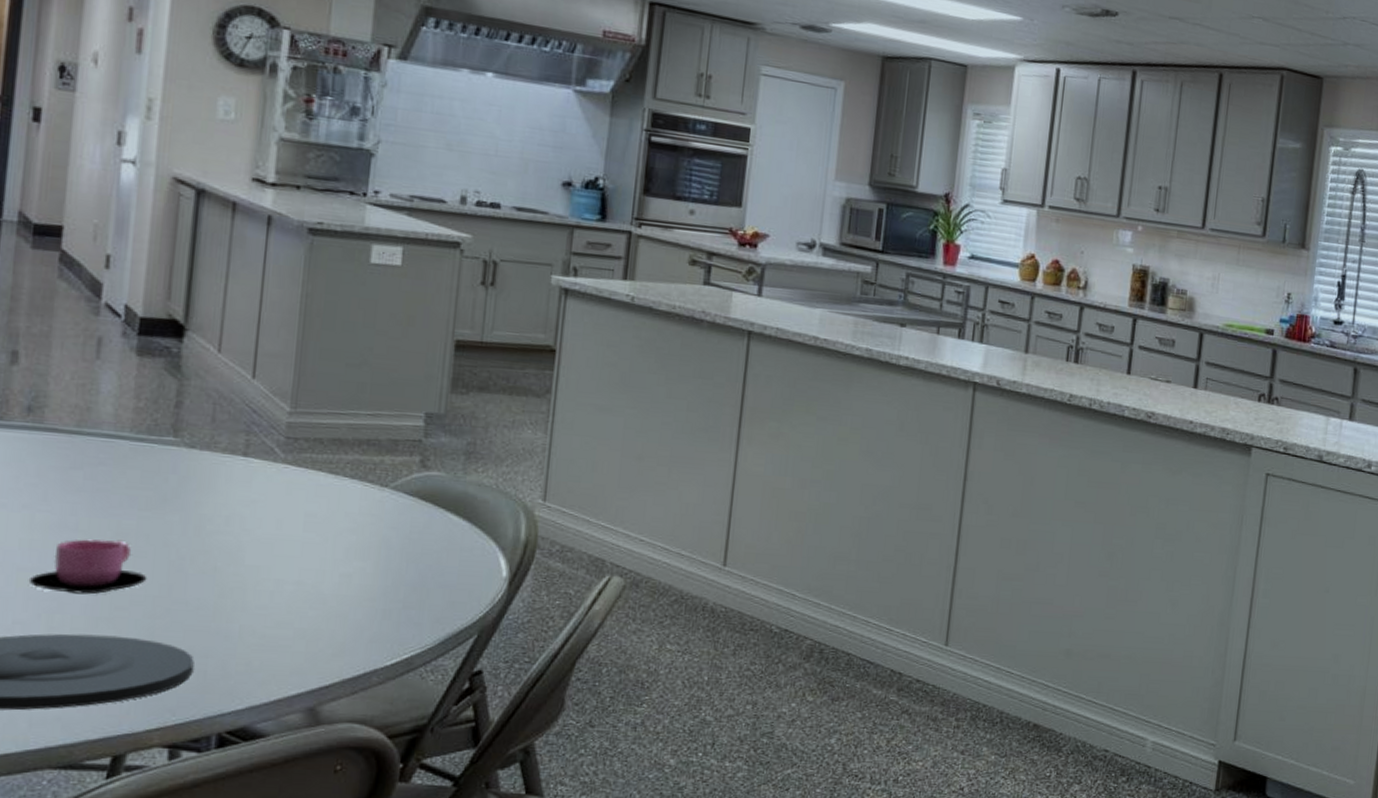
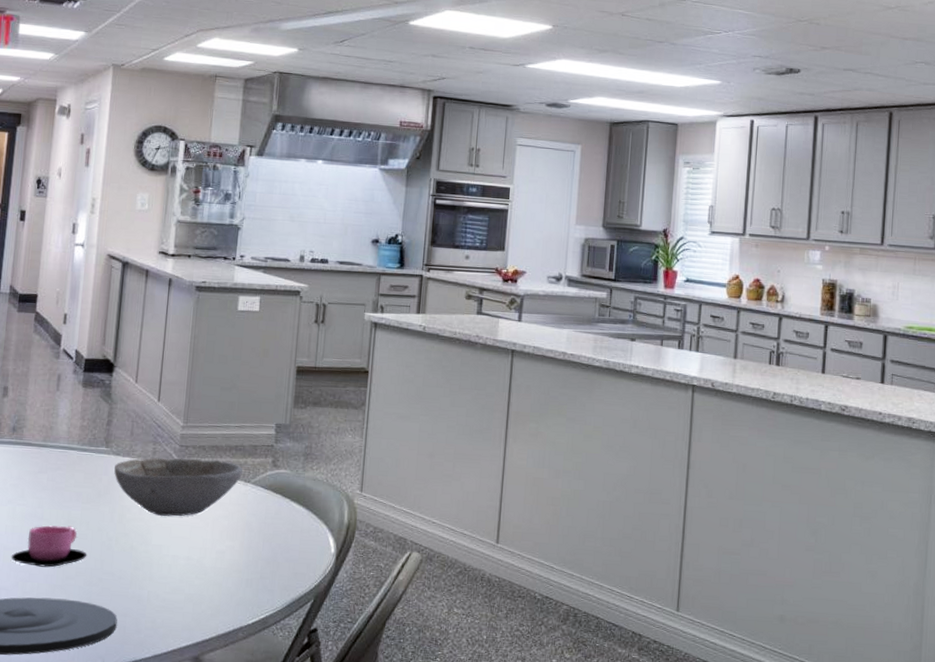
bowl: none [187,452,379,529] -> present [114,457,243,517]

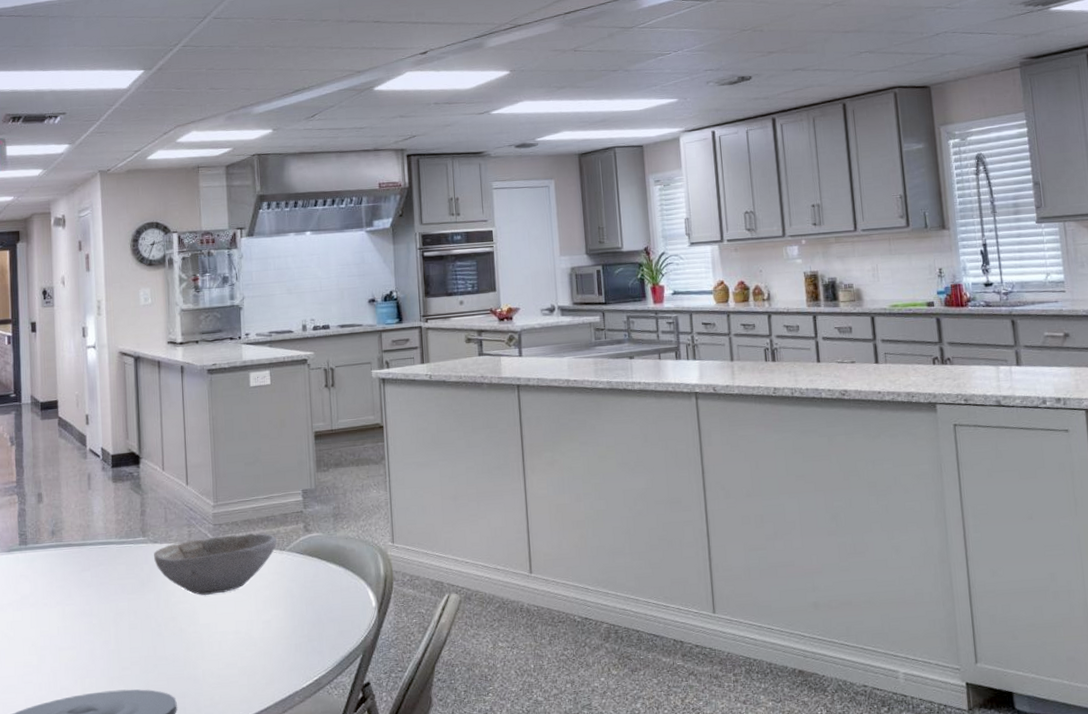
cup: present [11,525,87,568] -> none [66,618,139,662]

